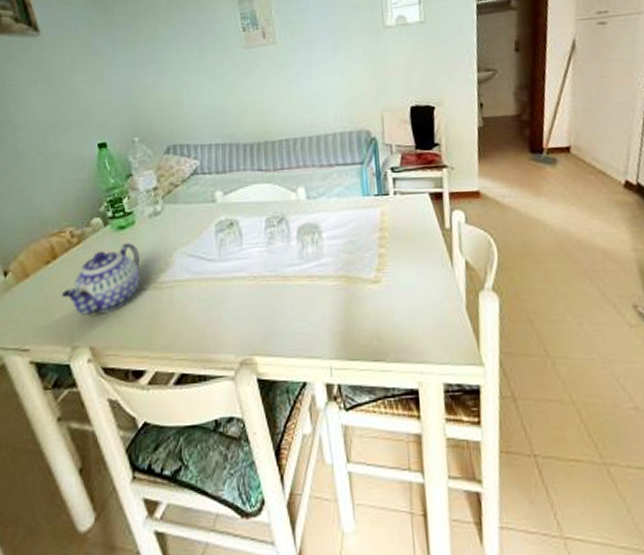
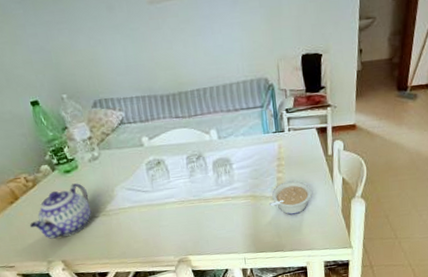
legume: none [368,260,425,307] -> present [269,181,312,215]

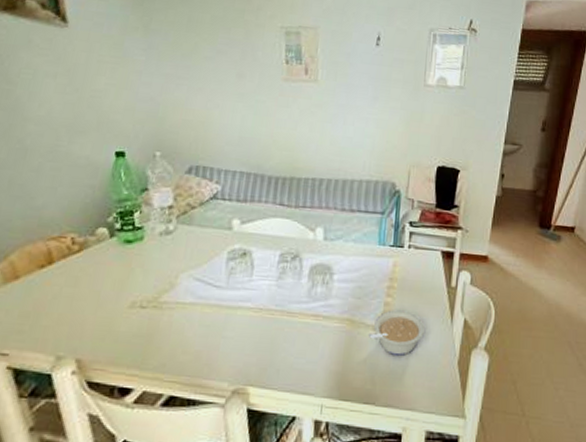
teapot: present [29,183,92,239] -> none [52,258,145,326]

